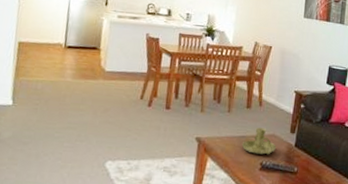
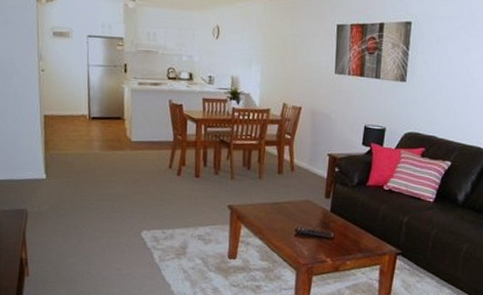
candle holder: present [241,127,277,155] -> none [275,193,312,221]

